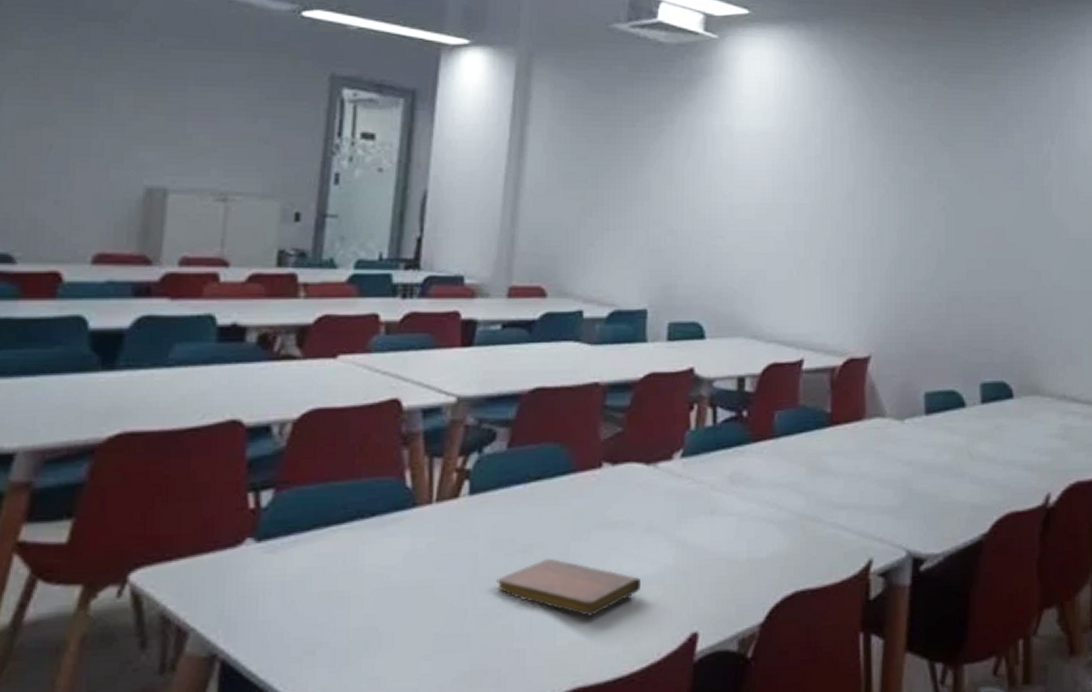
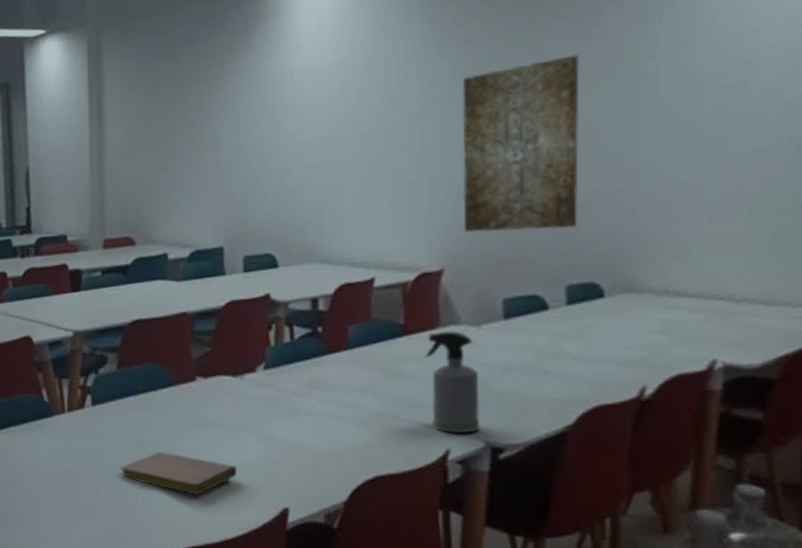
spray bottle: none [850,424,902,541] -> present [424,331,480,434]
wall art: none [889,159,990,325] -> present [462,54,580,233]

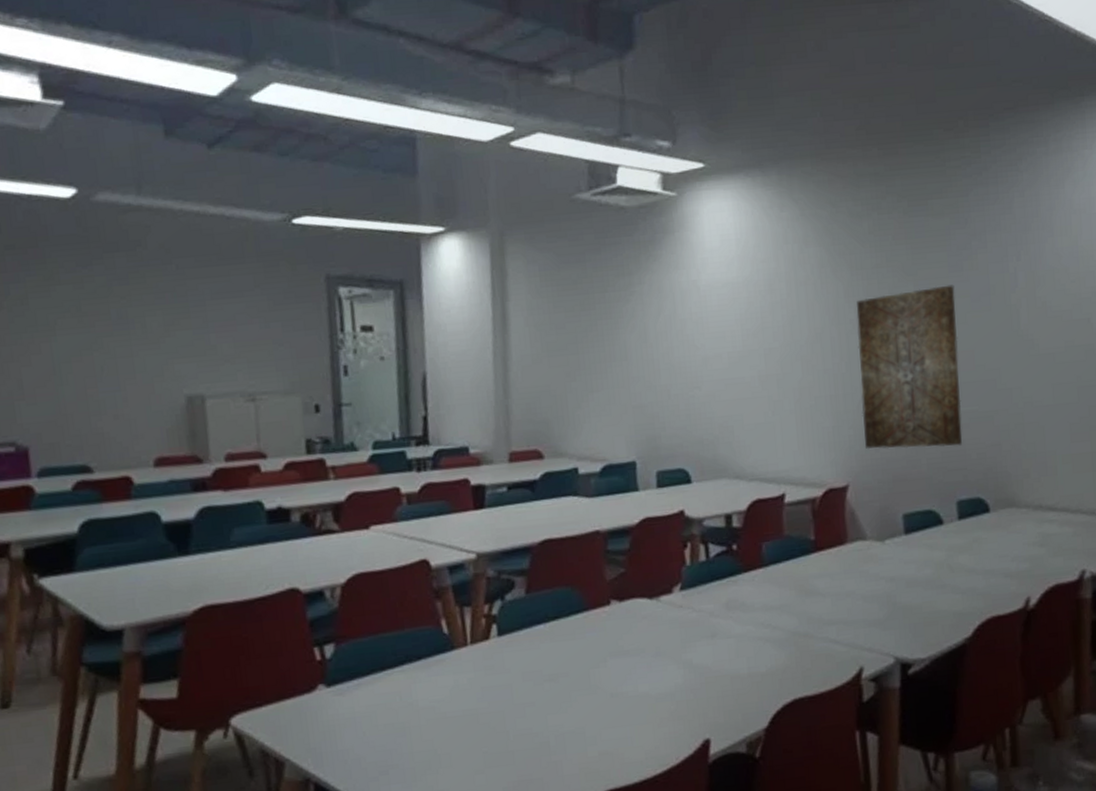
notebook: present [120,451,237,495] -> none [530,684,656,731]
spray bottle: present [424,331,480,434] -> none [835,546,889,650]

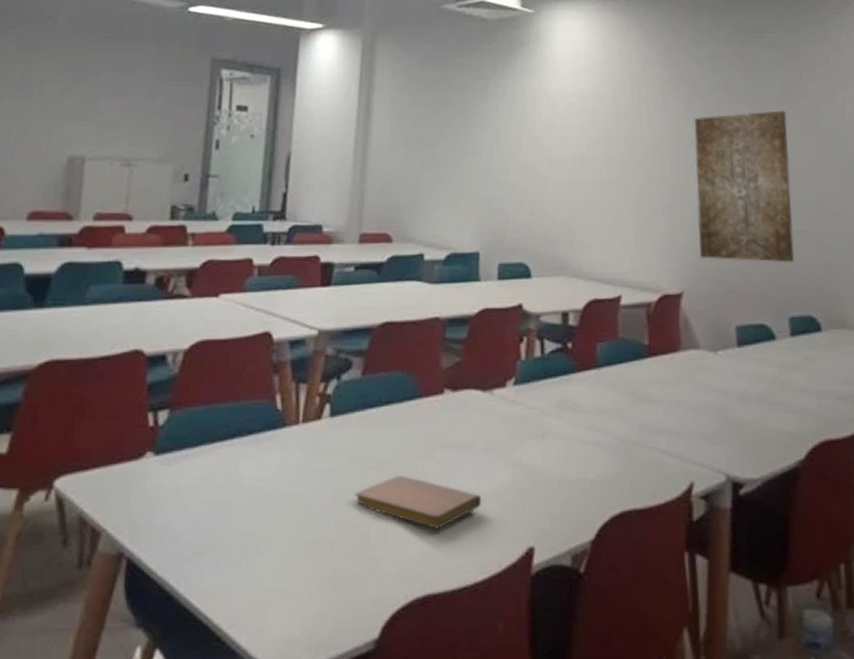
notebook: none [530,684,656,731] -> present [355,475,481,529]

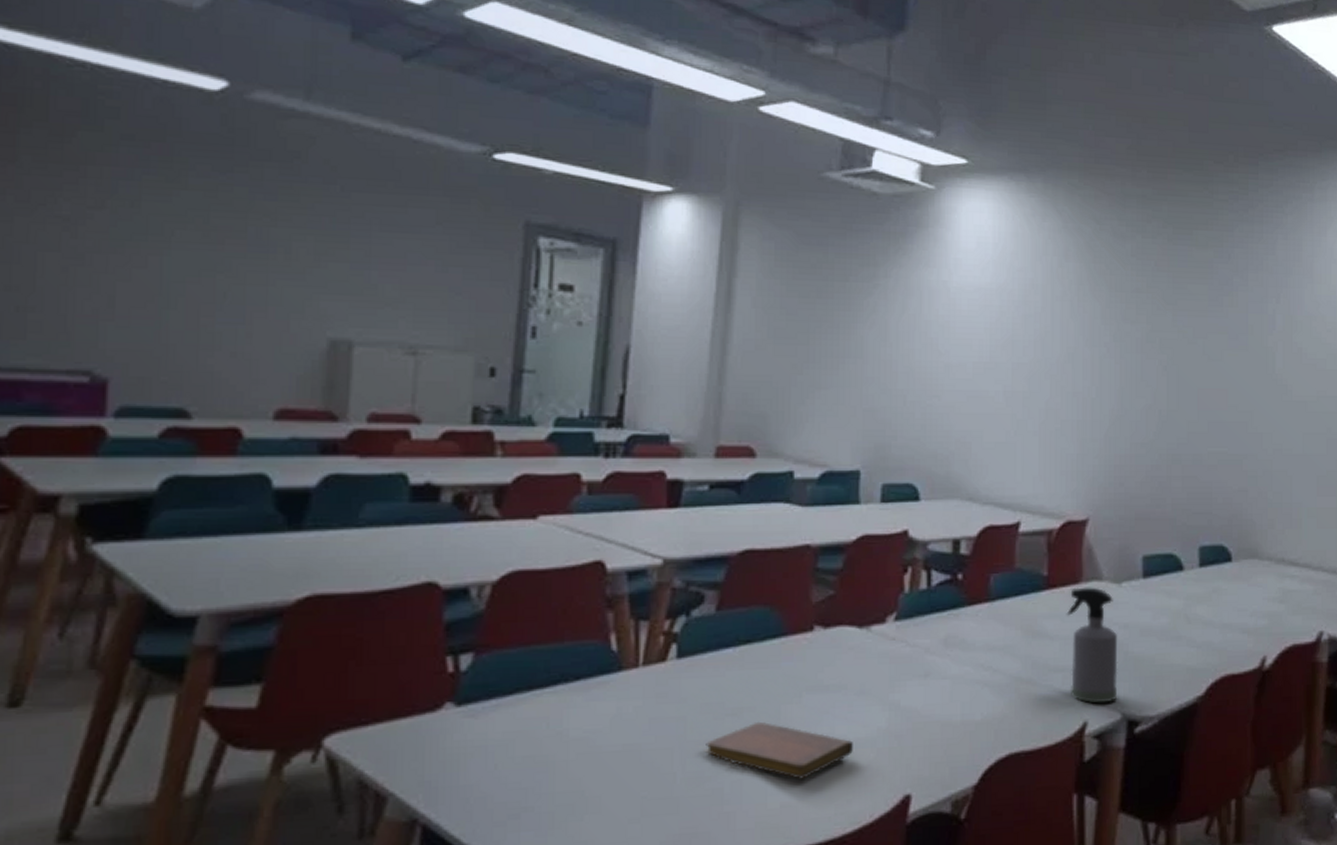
spray bottle: none [668,355,720,465] -> present [1066,587,1118,704]
wall art: present [694,110,794,263] -> none [1108,318,1213,488]

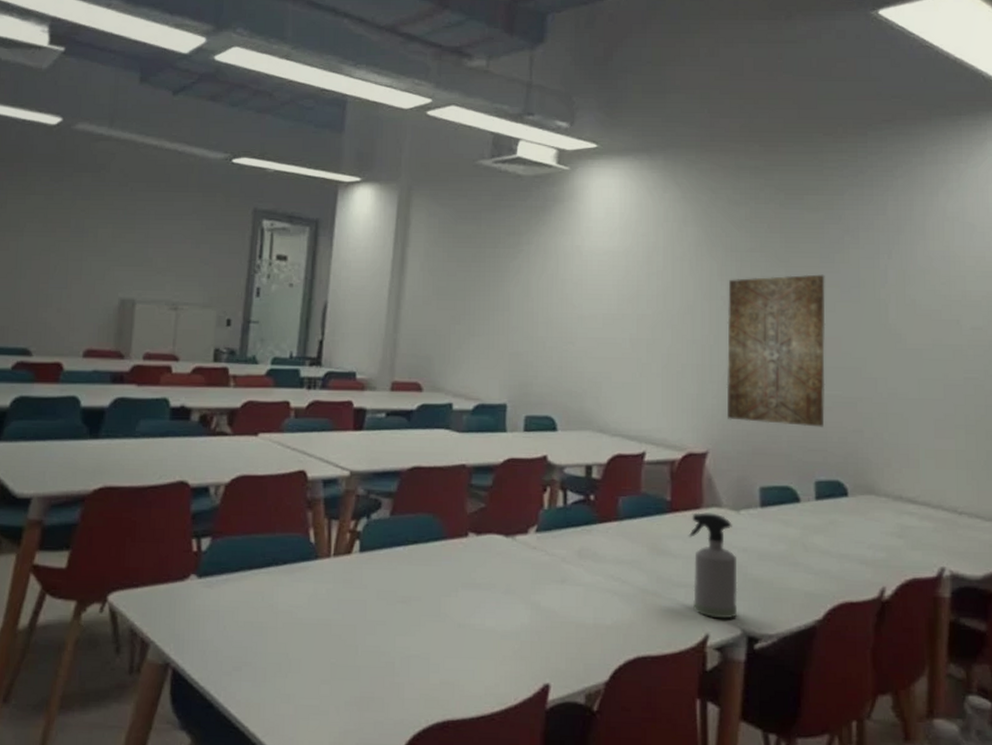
notebook: present [706,721,853,779] -> none [381,609,500,661]
wall art: none [1108,318,1213,488] -> present [726,274,826,427]

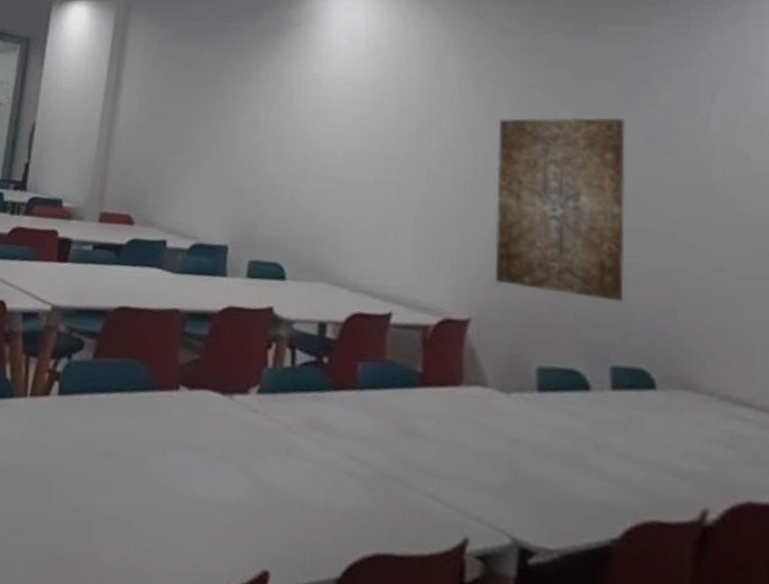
spray bottle: present [688,512,738,619] -> none [443,389,507,524]

